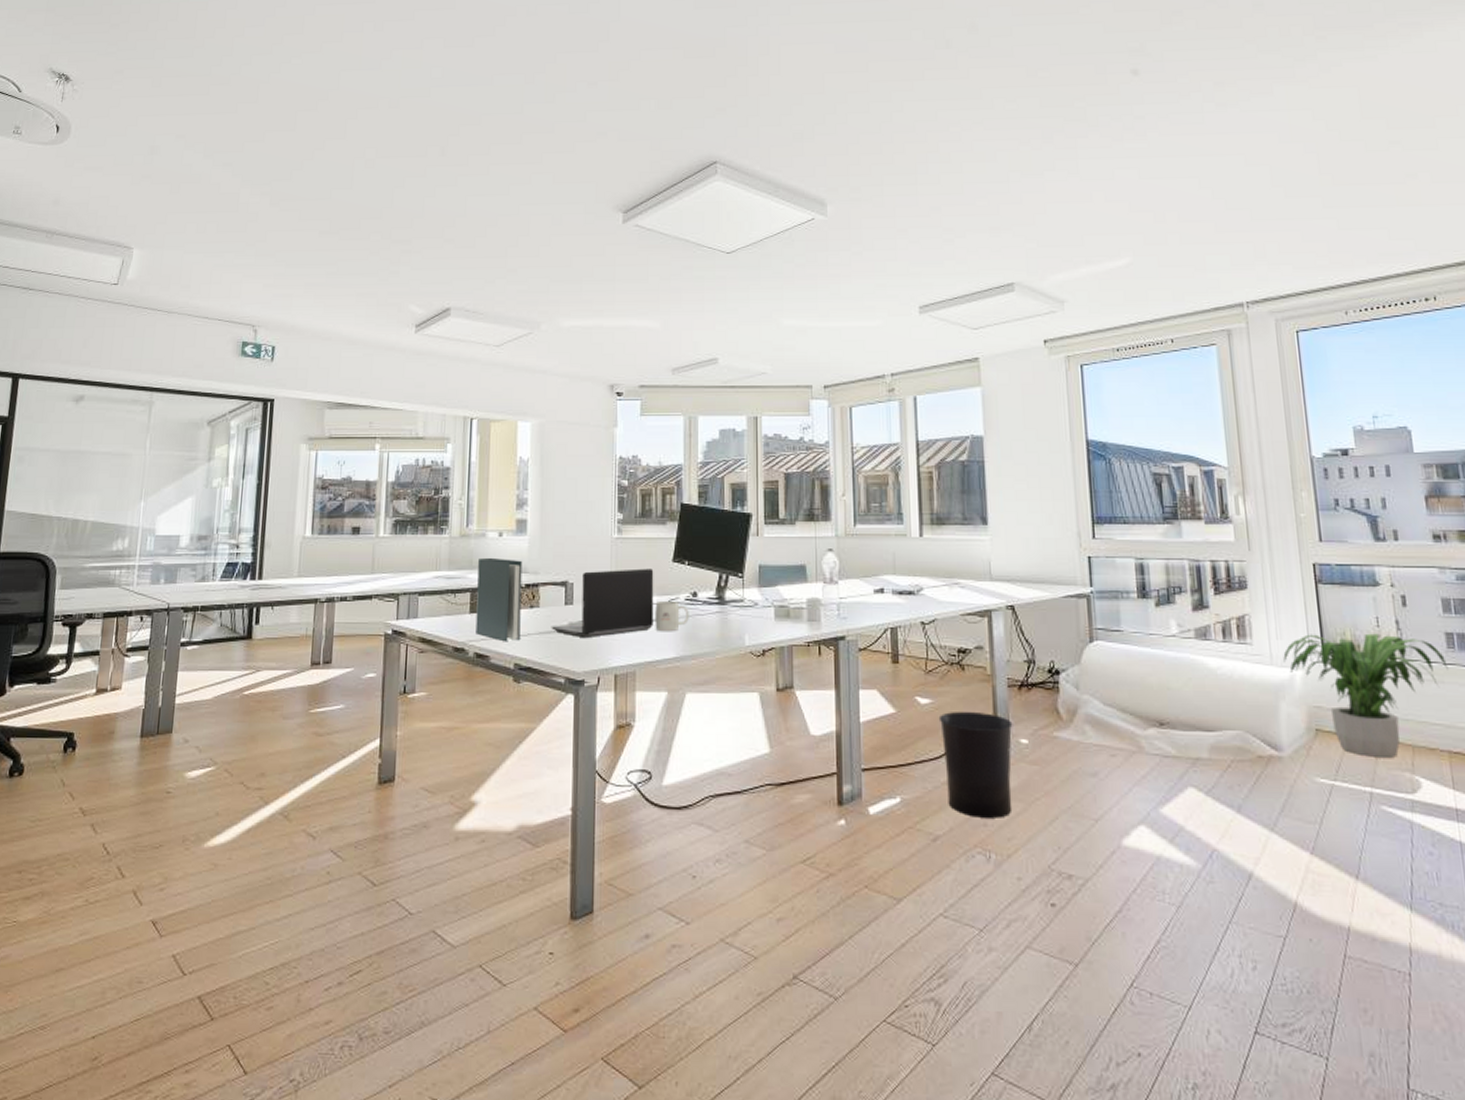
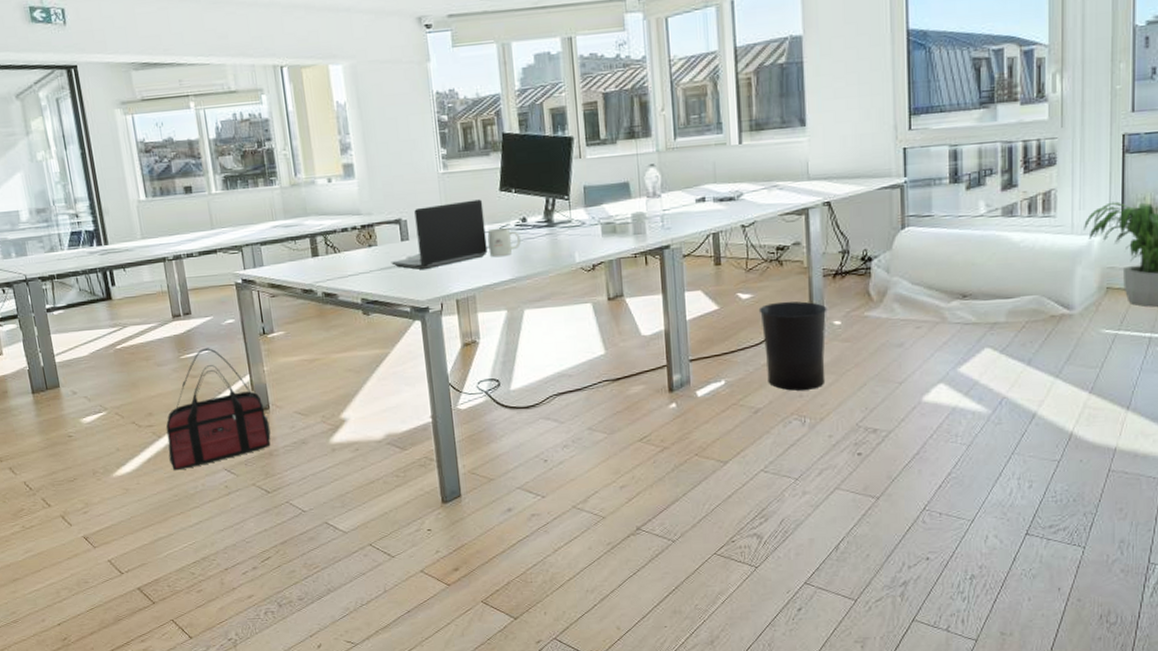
duffel bag: none [271,703,391,847] -> present [165,348,271,471]
binder: present [475,558,523,642] -> none [312,203,363,280]

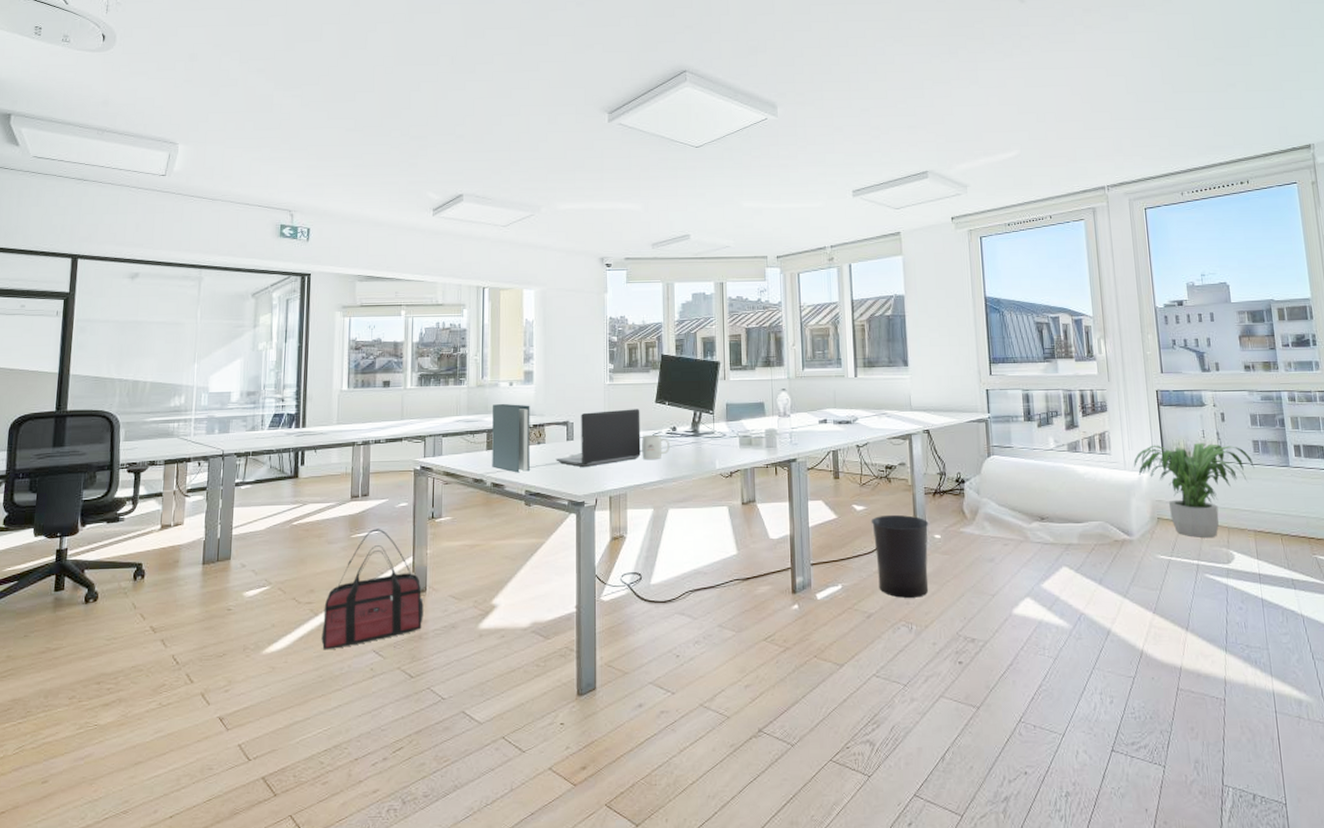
binder: none [312,203,363,280] -> present [492,404,530,473]

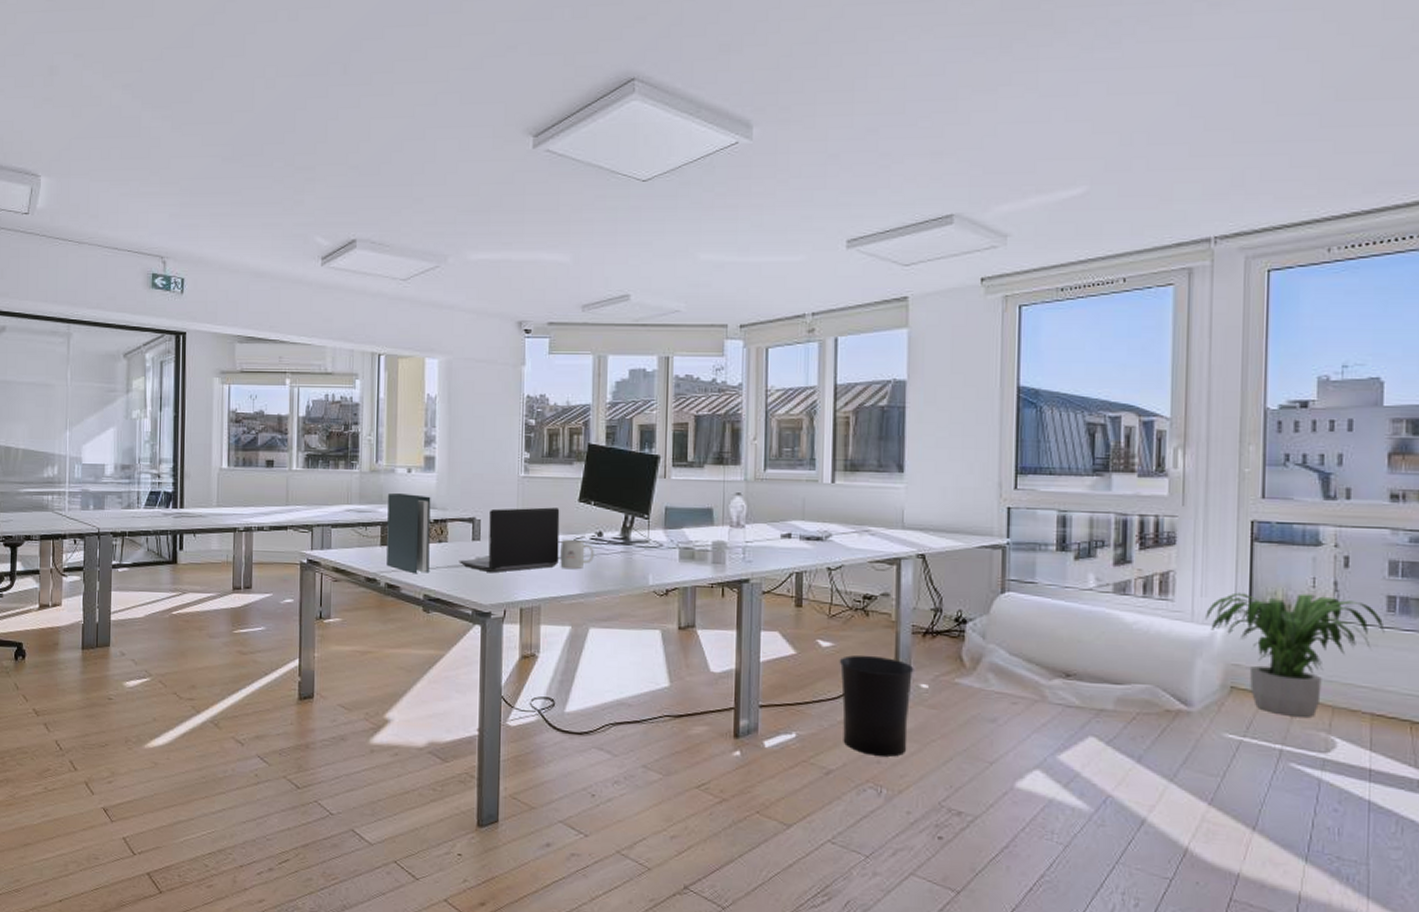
duffel bag: present [321,529,424,650] -> none [204,625,311,751]

